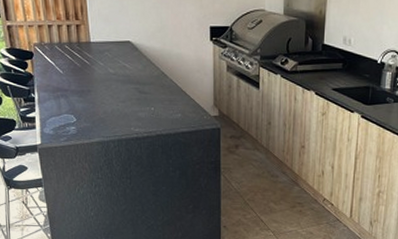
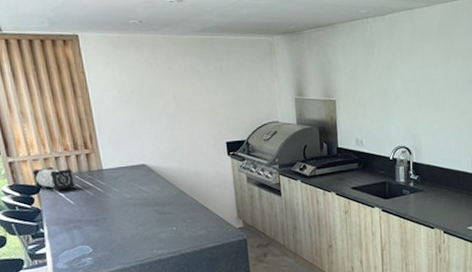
speaker: none [28,34,65,59] -> present [32,166,75,191]

